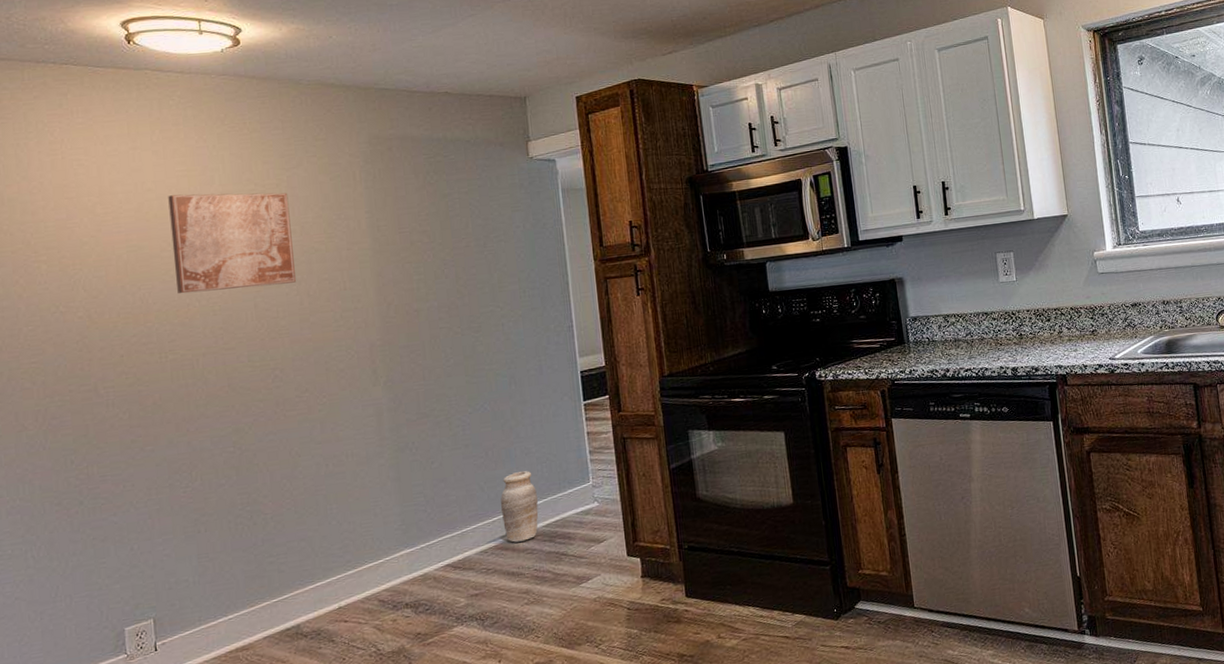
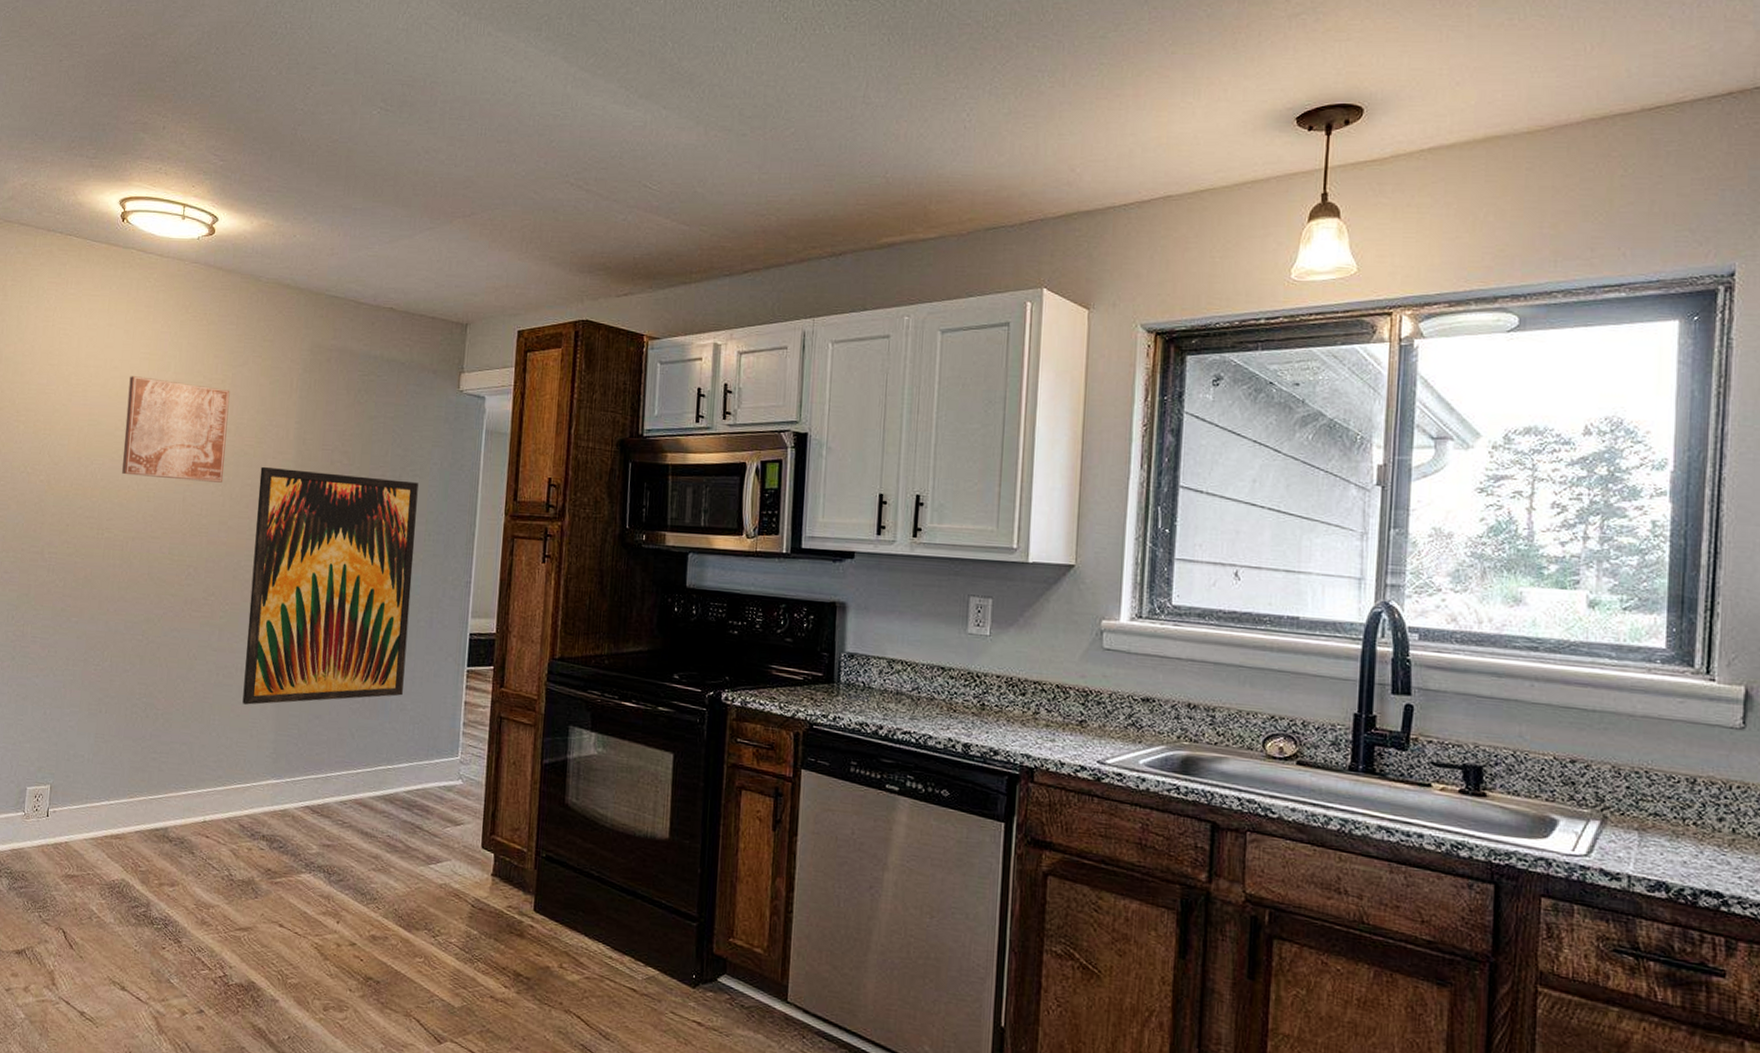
wall art: none [336,247,525,487] -> present [242,466,419,705]
vase: present [501,471,539,543] -> none [366,727,404,803]

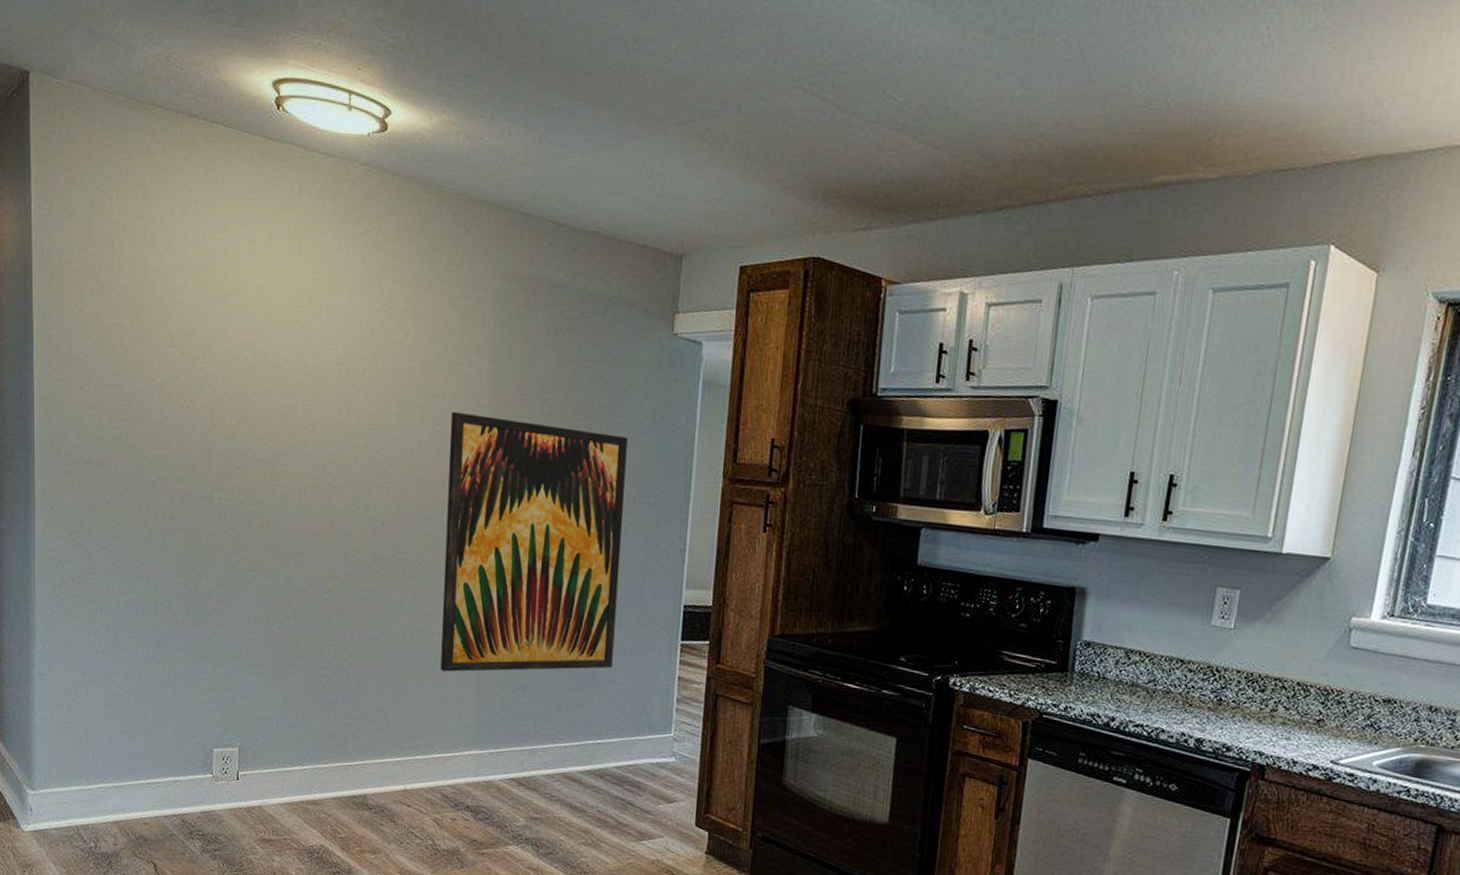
wall art: present [122,376,230,483] -> none [295,299,413,428]

